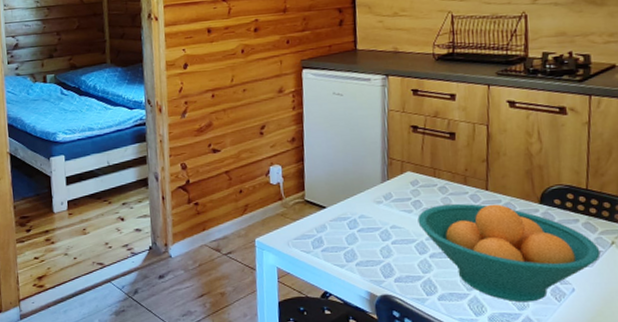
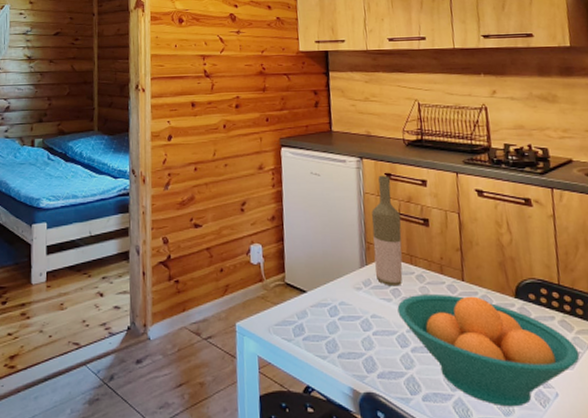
bottle: none [395,92,427,199] -> present [371,176,403,287]

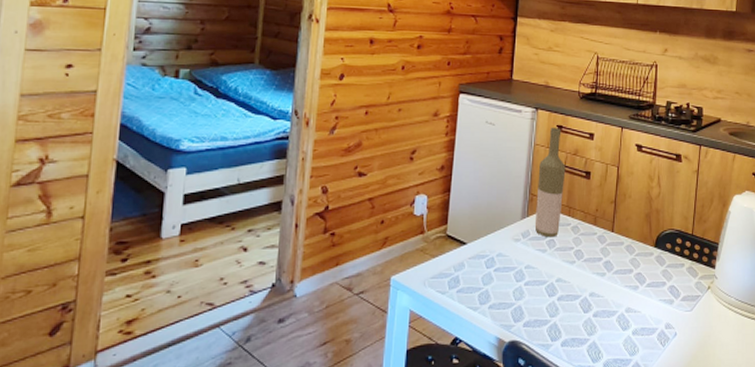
fruit bowl: present [397,293,580,407] -> none [550,244,699,348]

